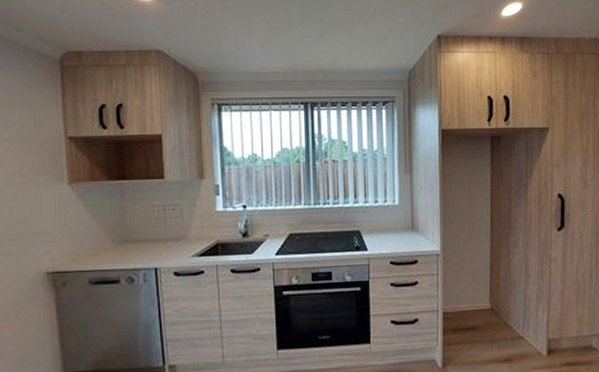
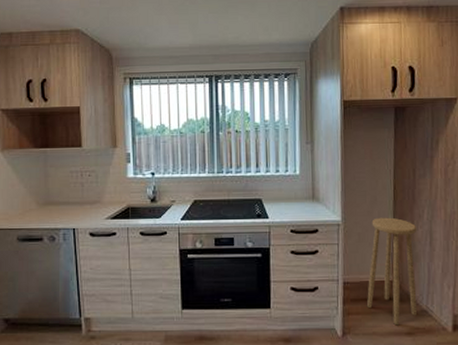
stool: none [466,246,514,353] -> present [367,217,417,326]

